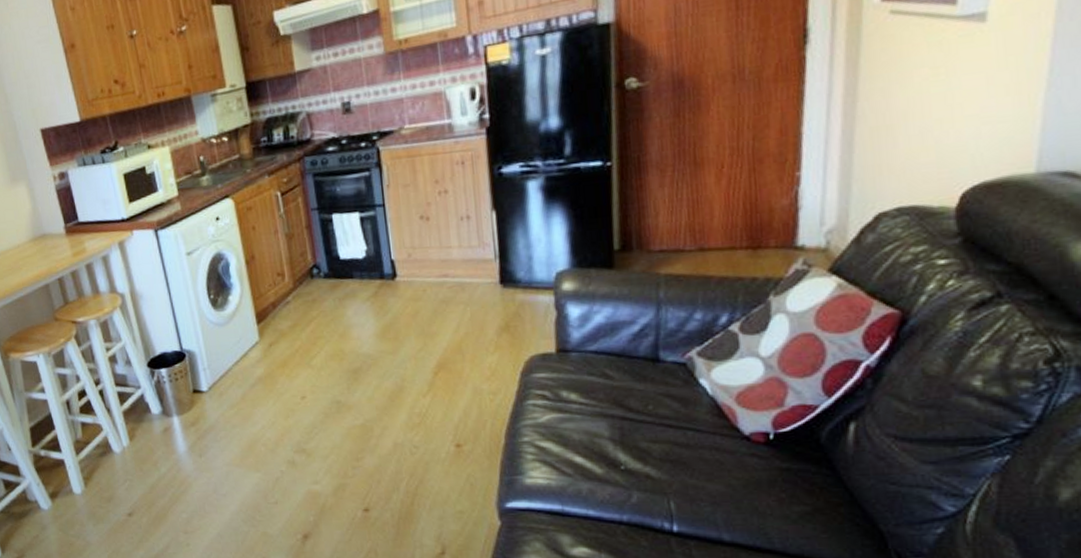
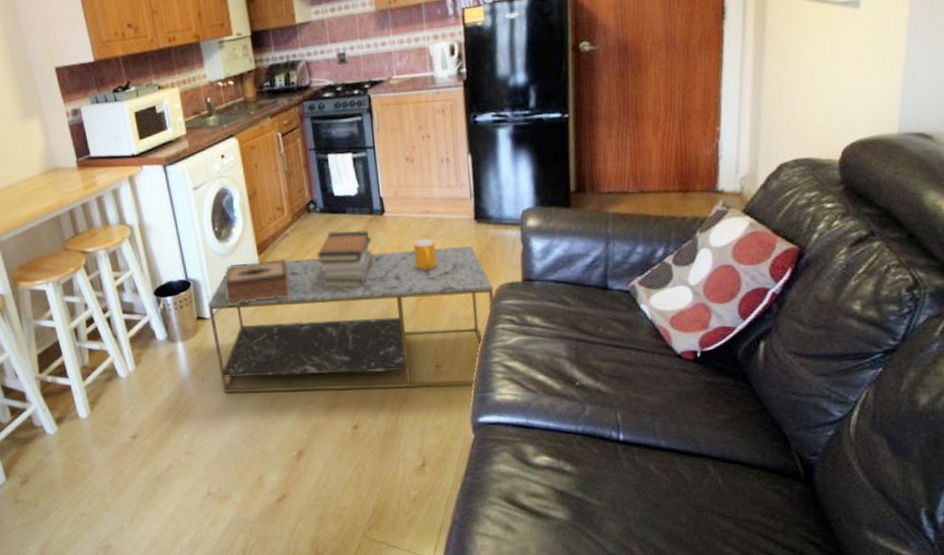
coffee table: none [204,313,523,471] -> present [208,246,494,393]
tissue box: none [221,328,293,379] -> present [224,259,291,306]
book stack: none [320,296,385,359] -> present [316,230,374,288]
mug: none [430,304,457,340] -> present [414,238,437,270]

